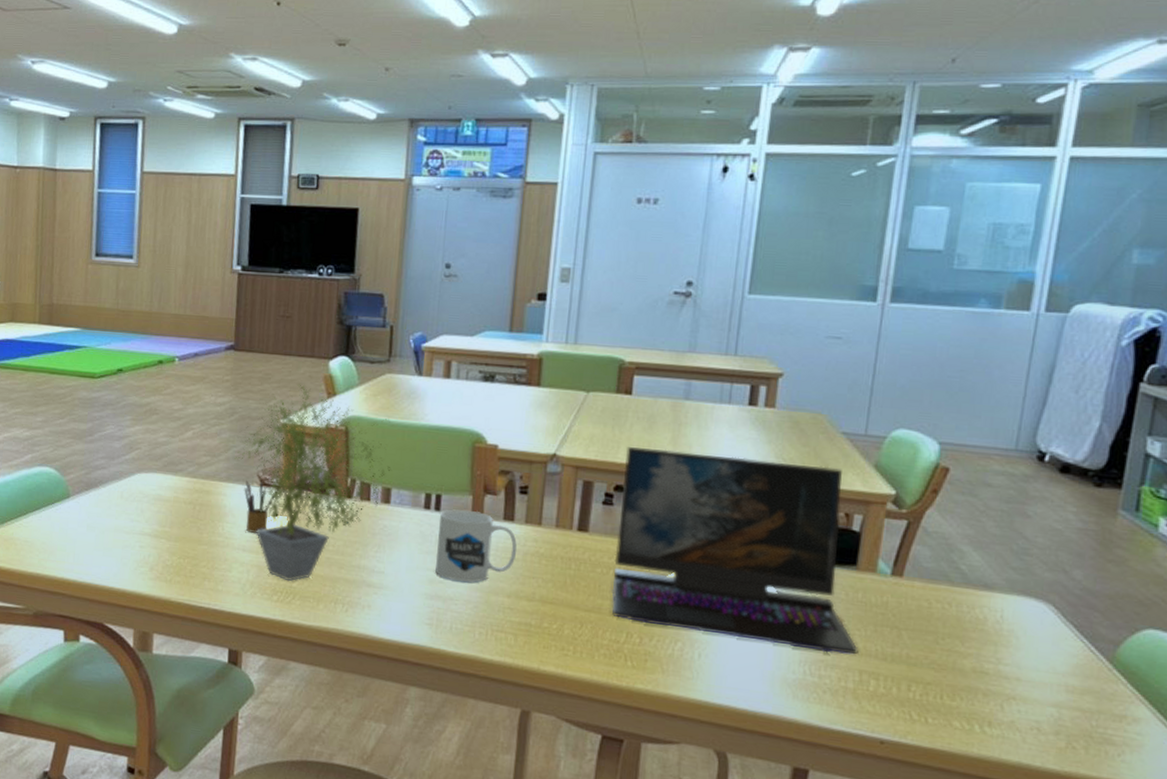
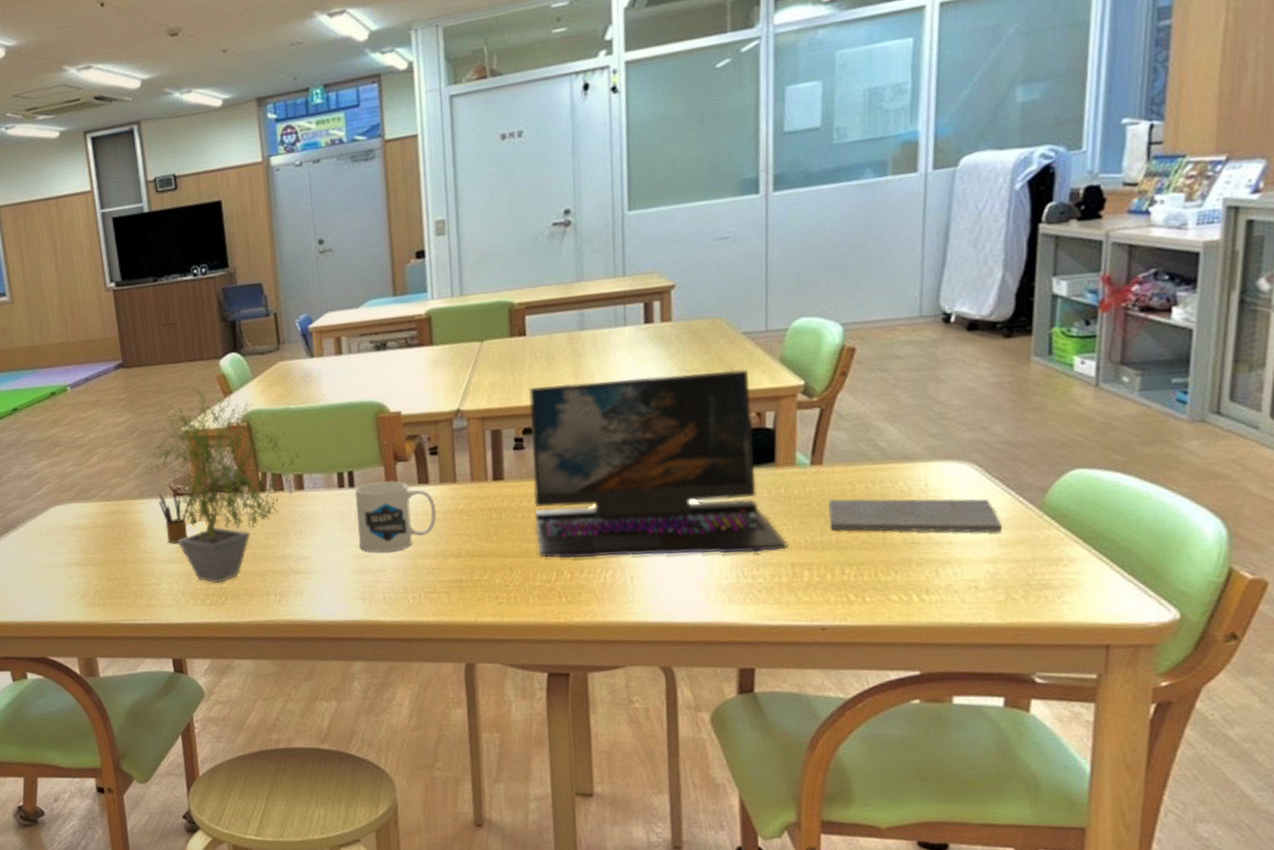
notepad: none [902,614,1071,679] -> present [829,498,1002,533]

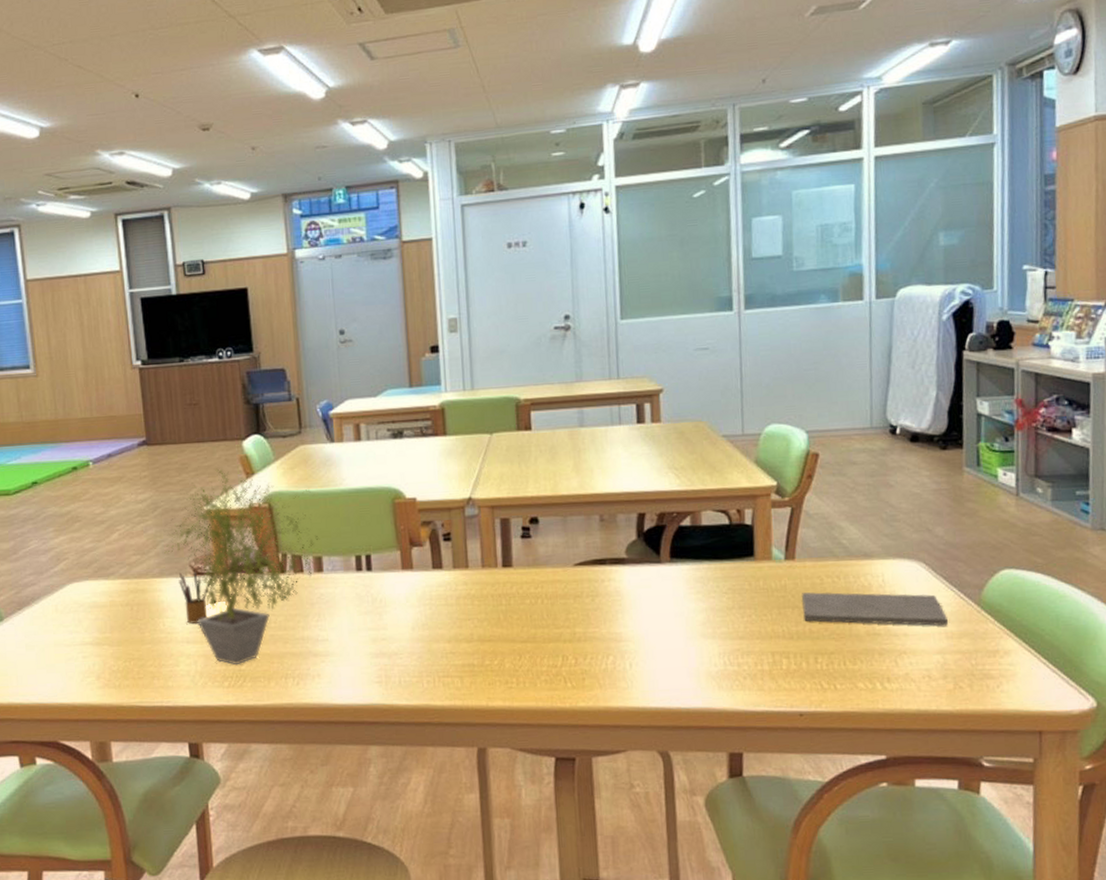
mug: present [354,481,437,553] -> none [372,565,450,636]
laptop: present [529,369,788,558] -> none [535,469,768,644]

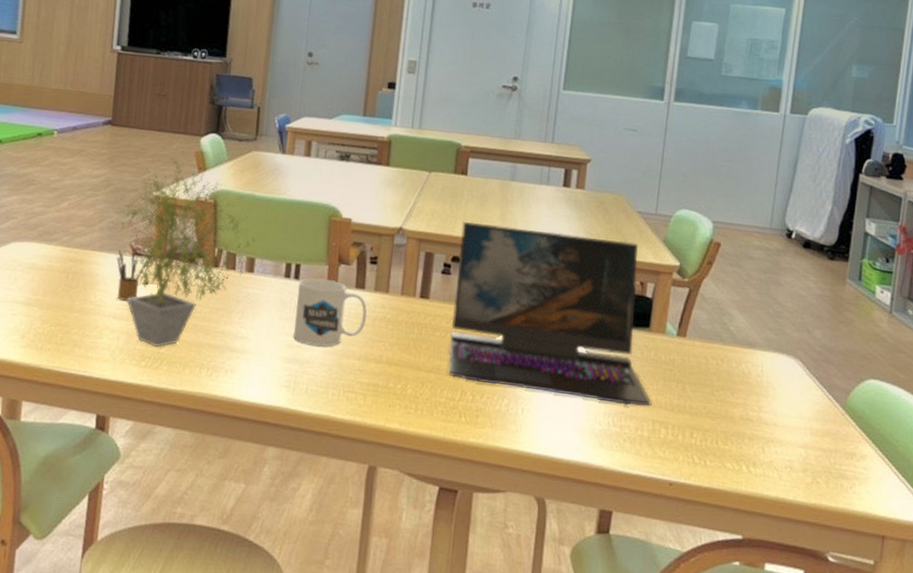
mug: none [372,565,450,636] -> present [294,278,368,347]
laptop: none [535,469,768,644] -> present [448,222,652,407]
notepad: present [802,592,948,626] -> none [686,370,814,423]

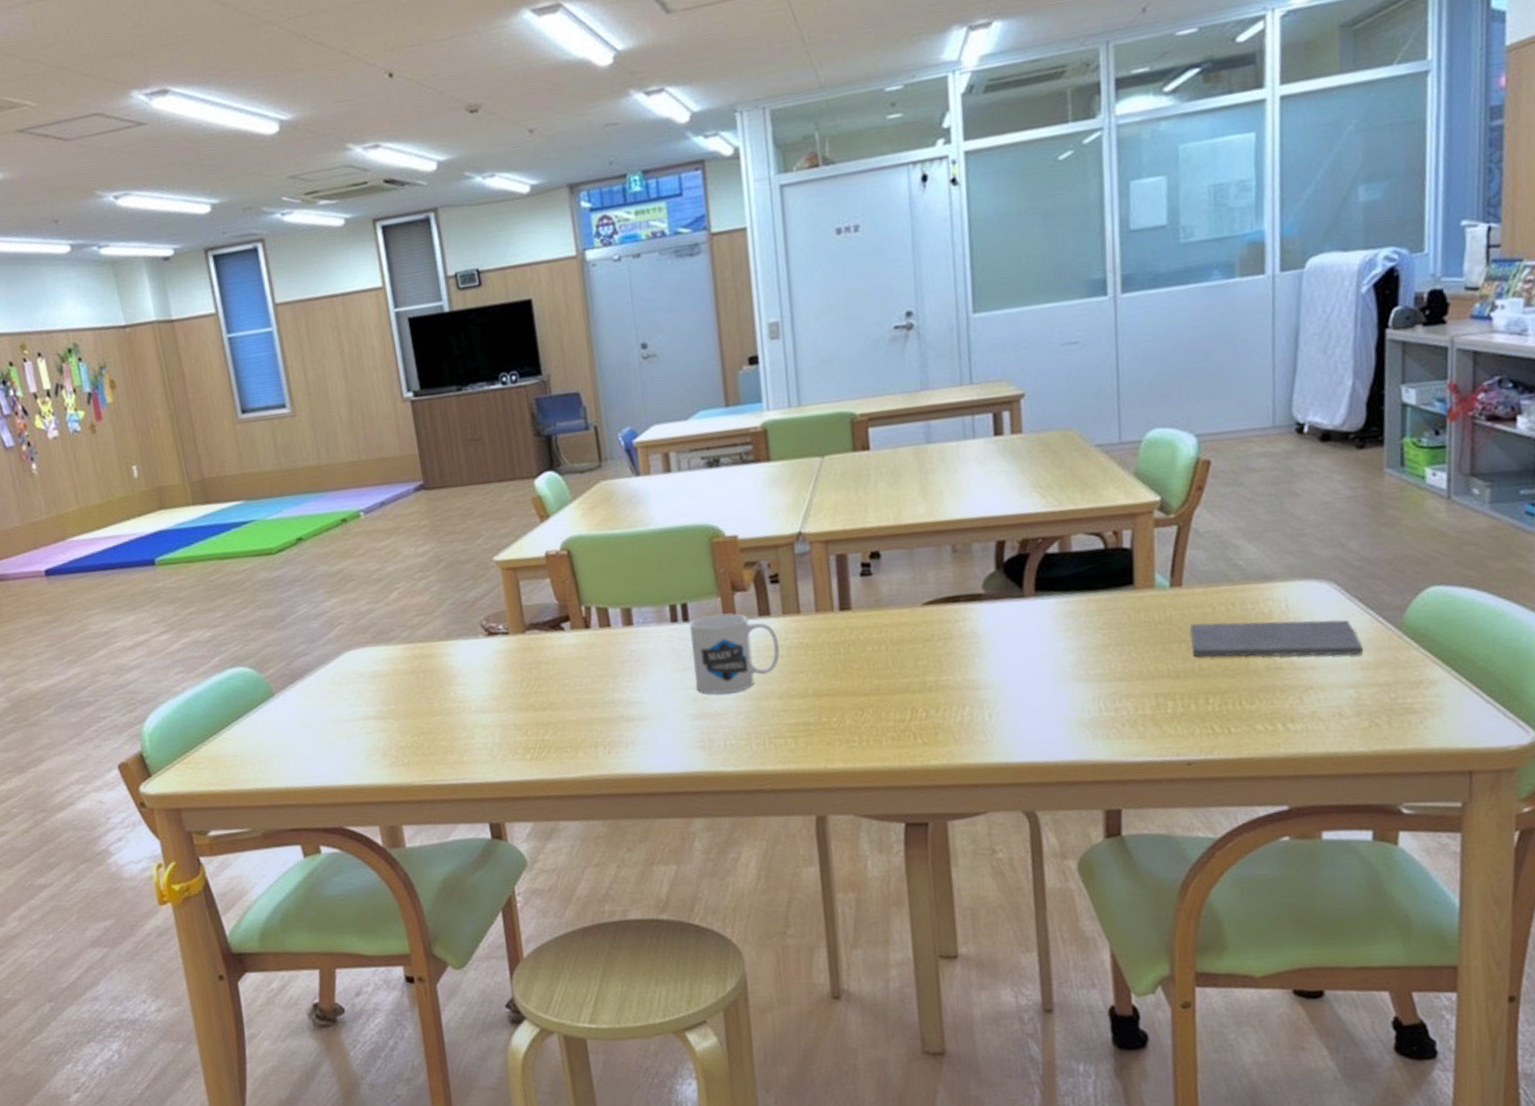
potted plant: present [108,158,262,348] -> none [451,512,628,735]
pencil box: present [116,249,150,302] -> none [469,628,507,692]
laptop: present [448,222,652,407] -> none [875,485,1150,695]
notepad: none [686,370,814,423] -> present [1190,619,1363,658]

